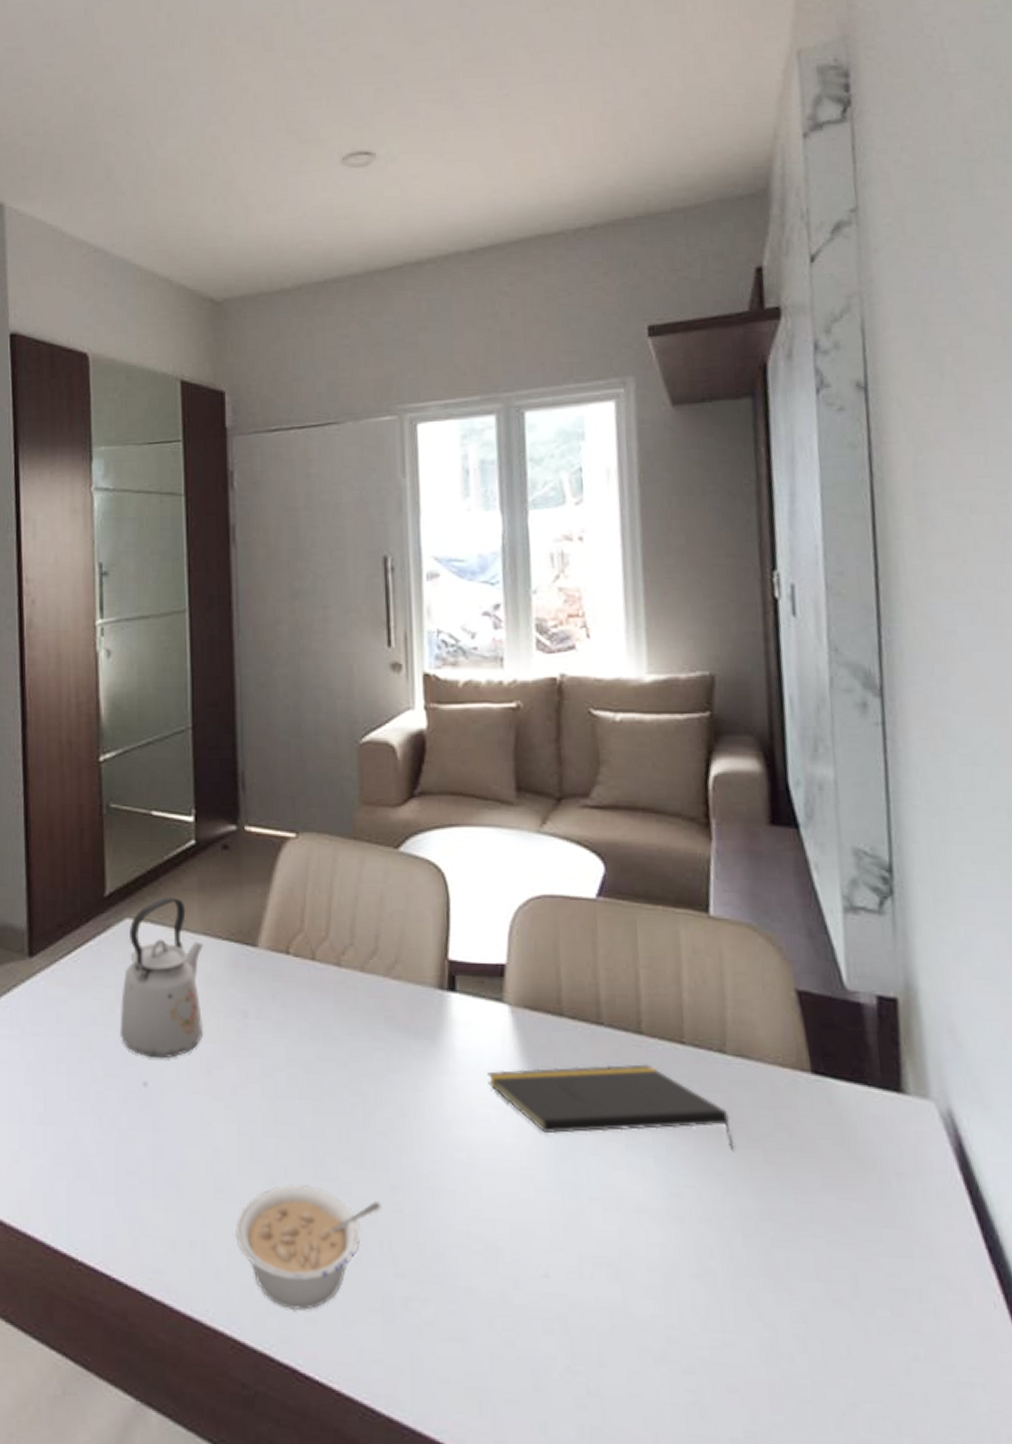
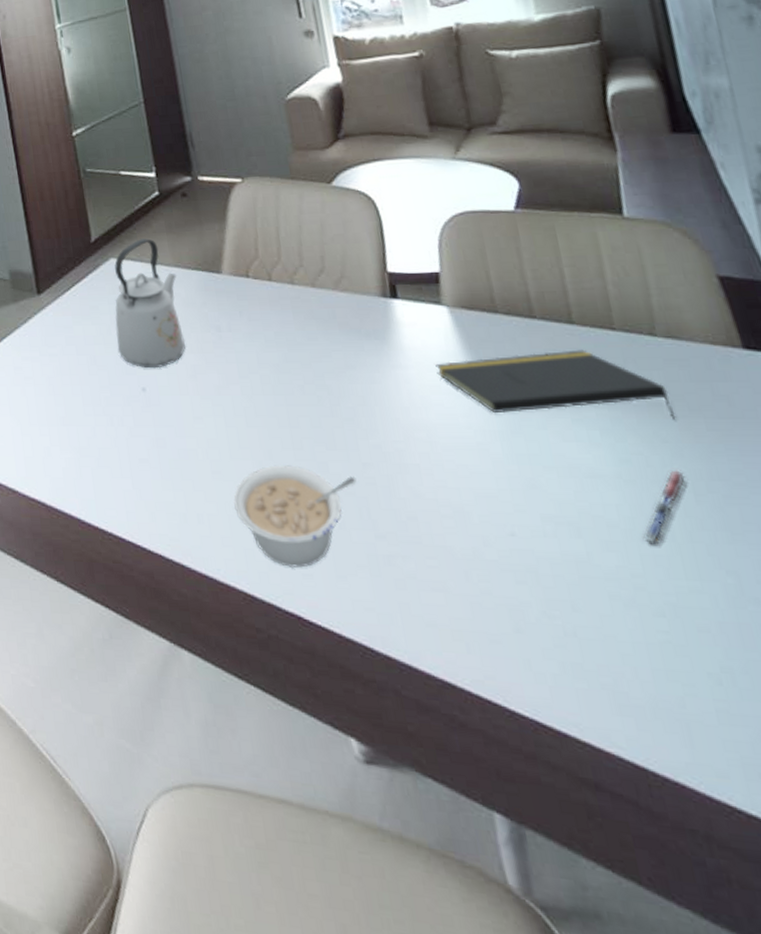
pen: none [683,1207,736,1292] -> present [642,470,686,545]

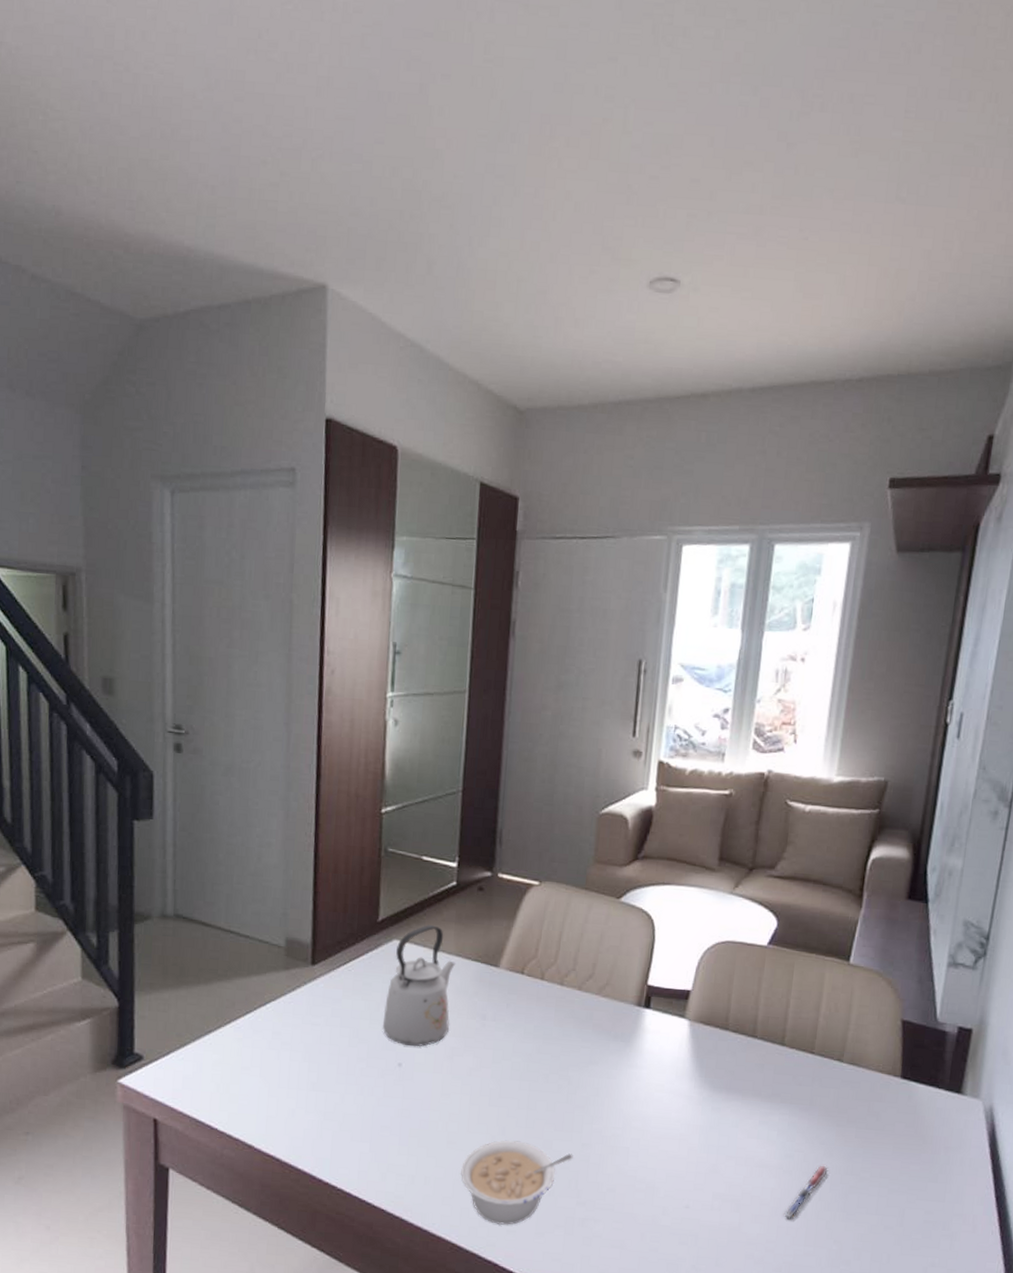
notepad: present [435,349,676,419] -> none [664,1066,837,1127]

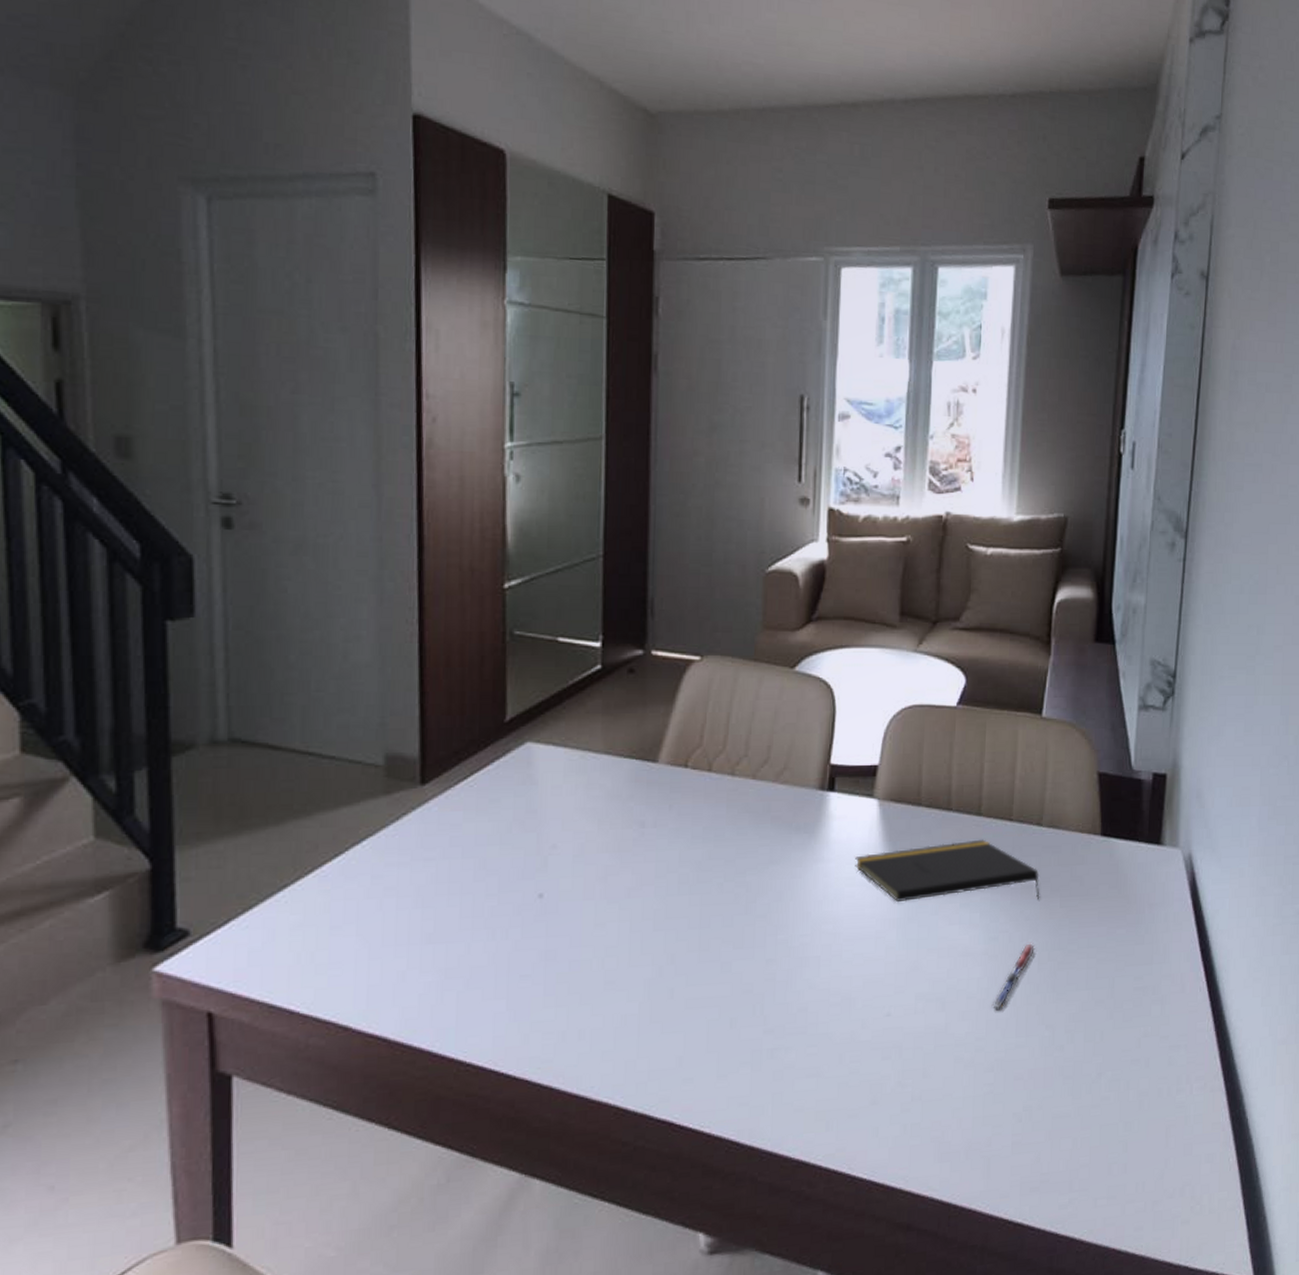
kettle: present [382,925,456,1047] -> none [516,720,606,872]
legume: present [460,1139,573,1225] -> none [622,968,757,1074]
notepad: none [664,1066,837,1127] -> present [855,839,1040,903]

